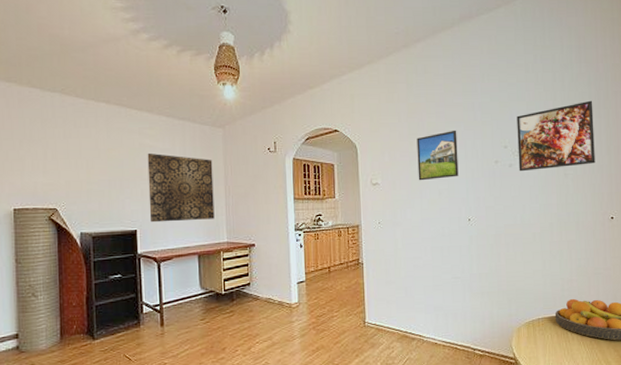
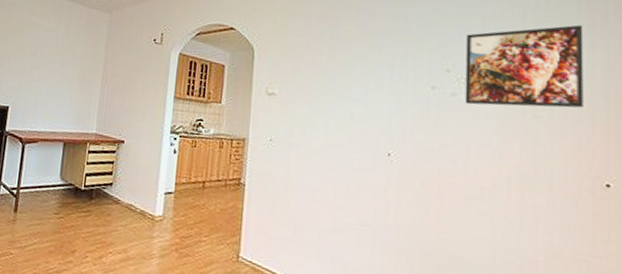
wall art: present [147,152,215,223] -> none [23,30,94,107]
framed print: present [417,130,459,181] -> none [326,42,382,100]

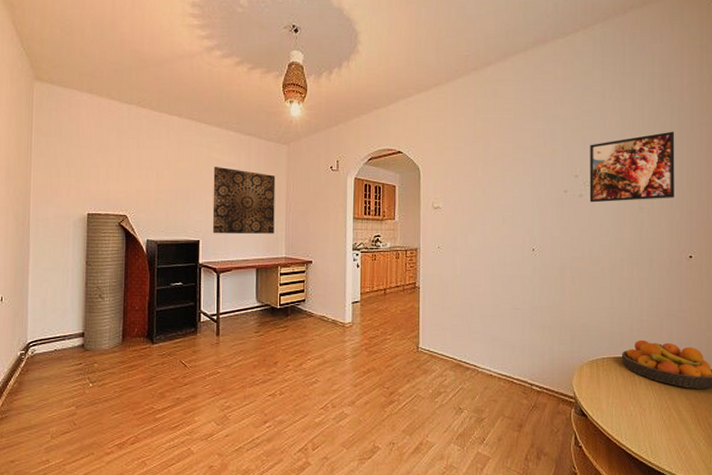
wall art: none [23,30,94,107] -> present [212,166,276,234]

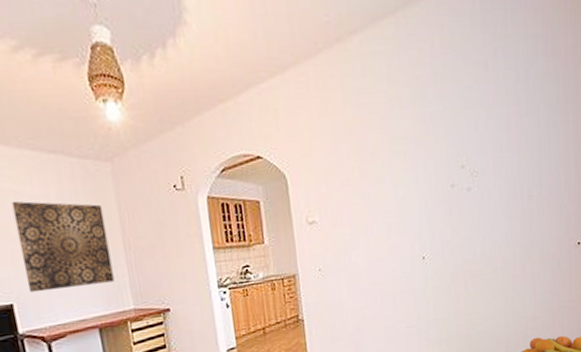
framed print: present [589,131,675,203] -> none [475,103,562,196]

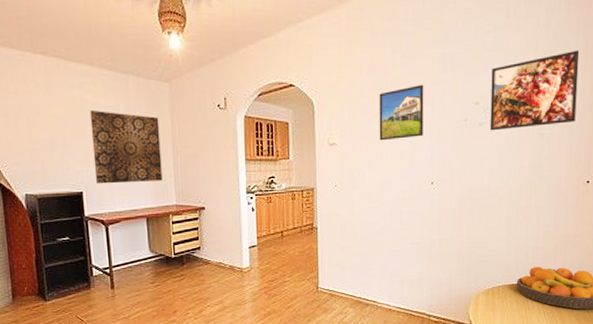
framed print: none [358,148,410,215] -> present [379,84,424,141]
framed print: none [475,103,562,196] -> present [490,50,580,131]

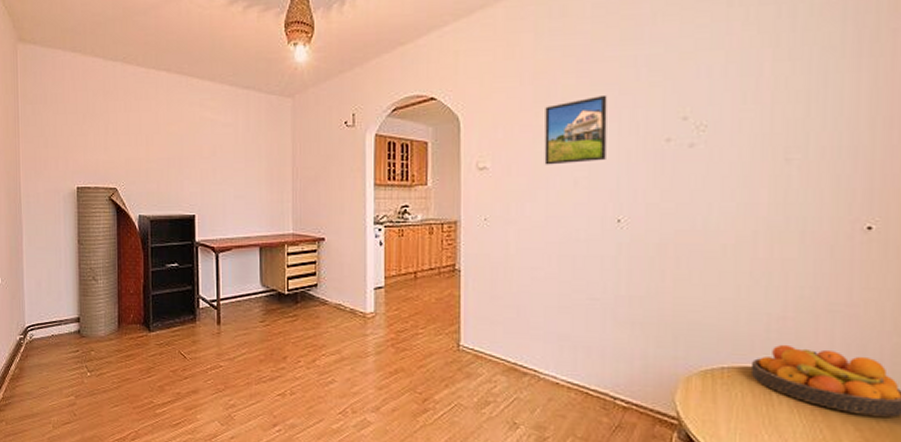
wall art: present [90,109,163,184] -> none [208,127,279,207]
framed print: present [490,50,580,131] -> none [705,44,848,155]

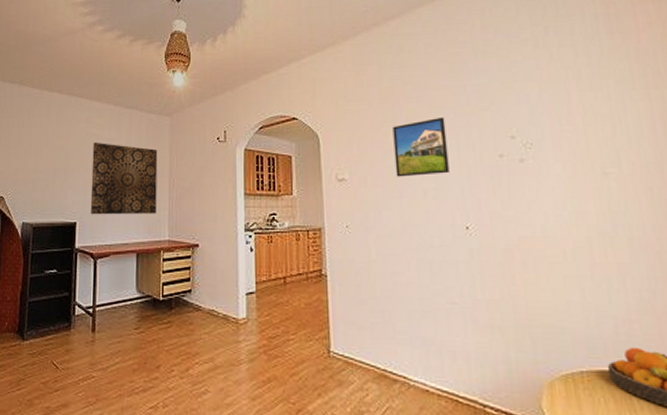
wall art: none [208,127,279,207] -> present [90,142,158,215]

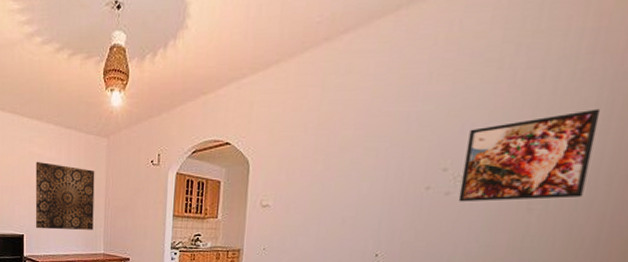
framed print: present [392,117,450,177] -> none [318,146,380,206]
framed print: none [526,78,650,169] -> present [458,108,601,202]

